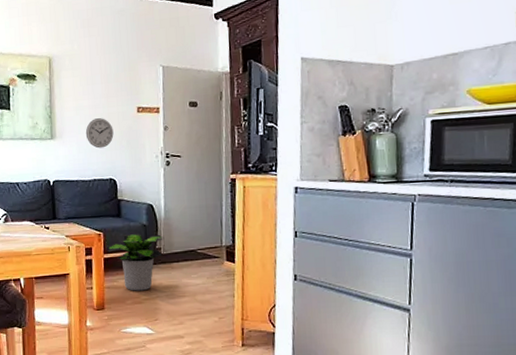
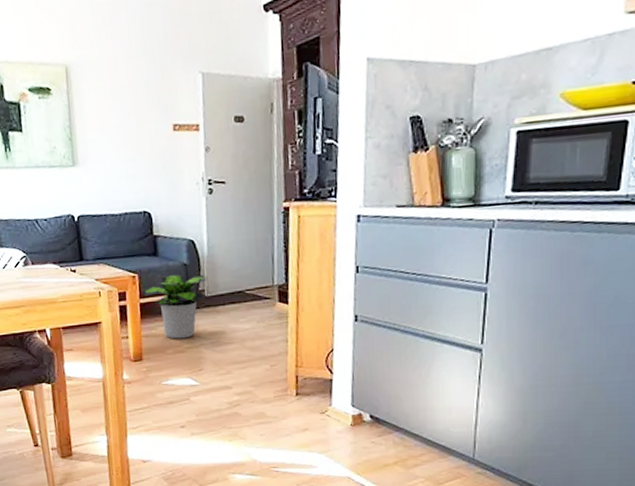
wall clock: present [85,118,114,149] -> none [113,139,147,176]

